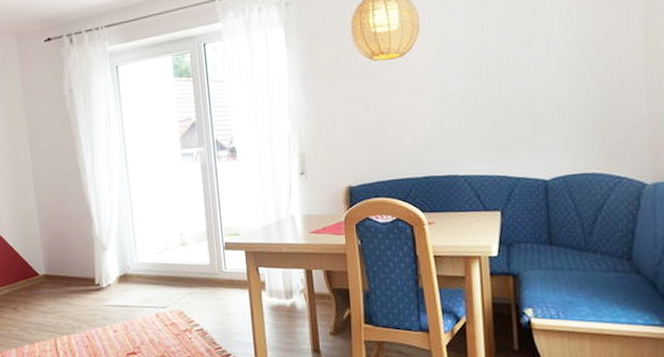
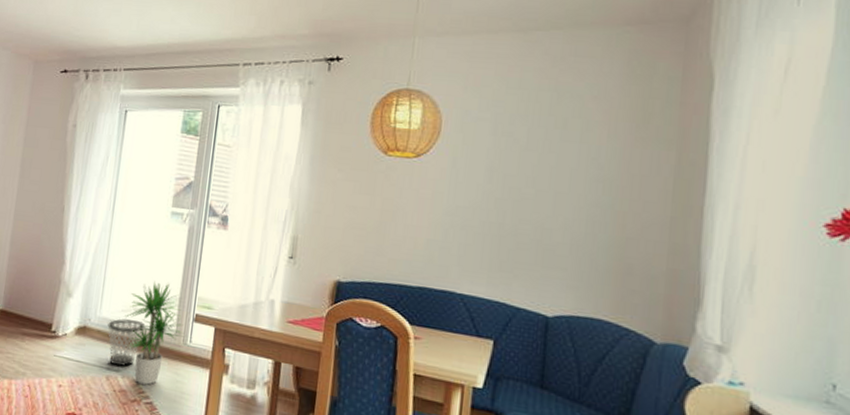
wastebasket: none [146,259,181,304] -> present [108,318,146,367]
potted plant: none [160,220,218,314] -> present [125,281,184,385]

